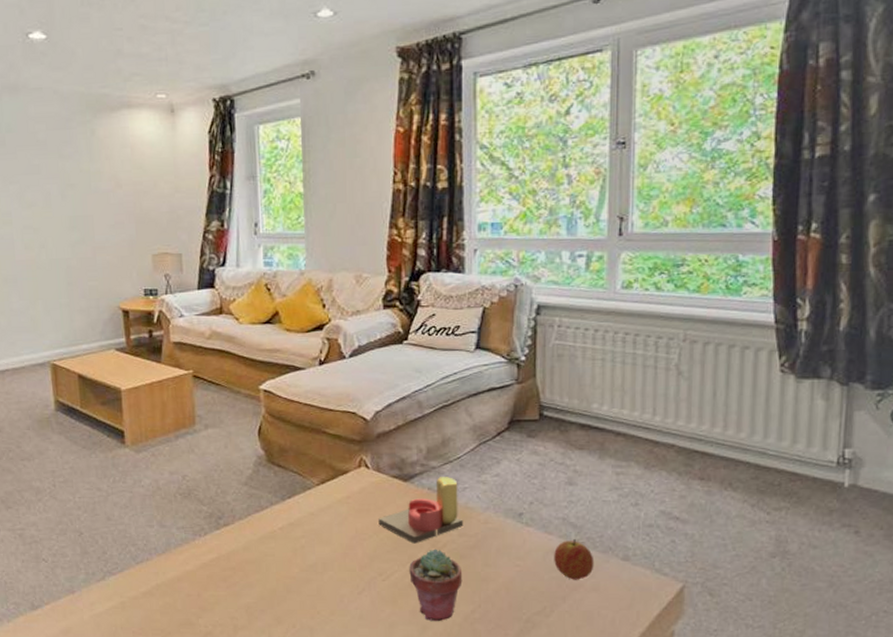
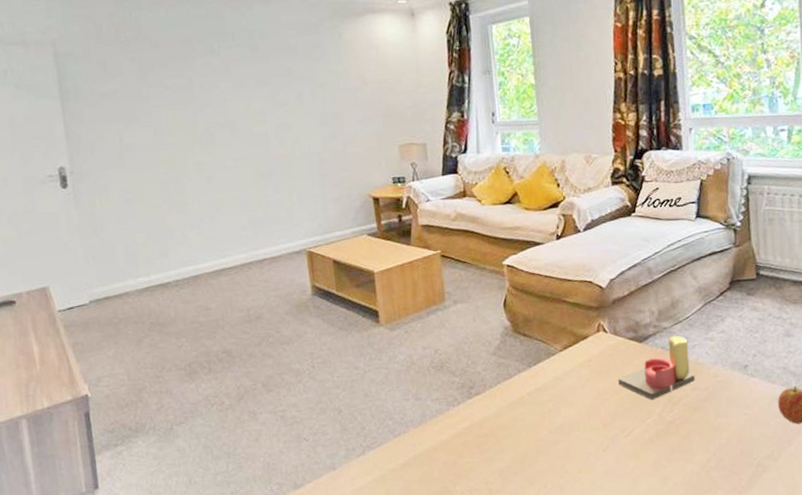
potted succulent: present [409,549,463,622] -> none [648,403,698,473]

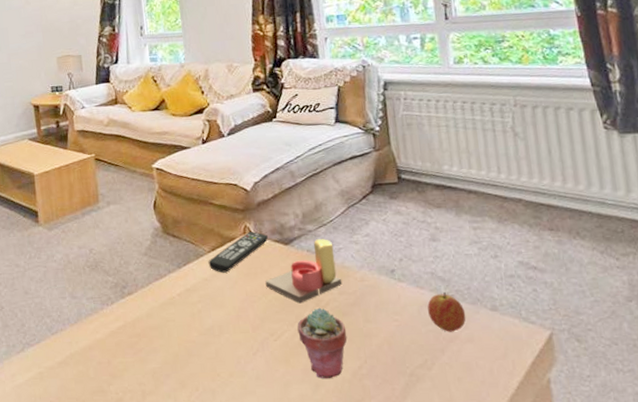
remote control: none [560,329,622,372] -> present [208,231,268,273]
potted succulent: none [648,403,698,473] -> present [297,307,347,379]

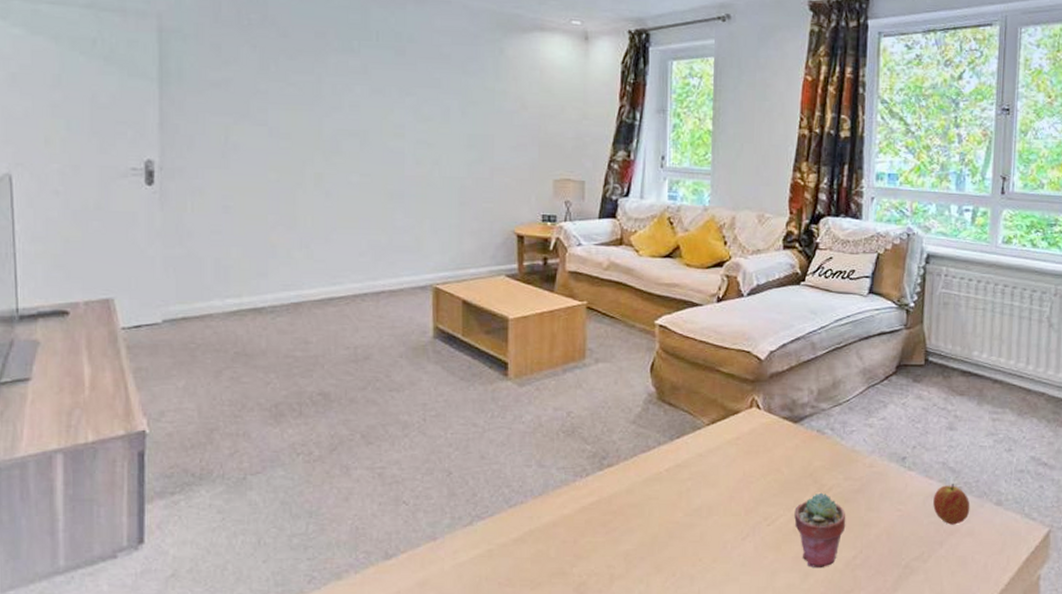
remote control: present [208,231,268,273] -> none [705,406,776,449]
candle: present [265,239,343,304] -> none [767,419,850,487]

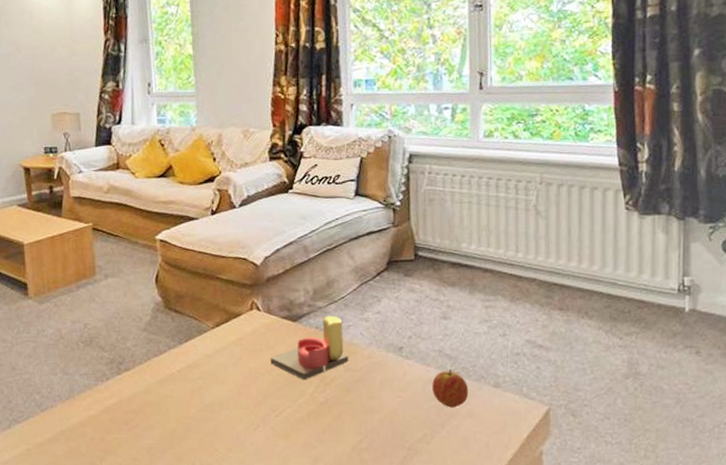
candle: none [767,419,850,487] -> present [270,316,349,380]
potted succulent: present [794,492,846,569] -> none [300,384,350,453]

